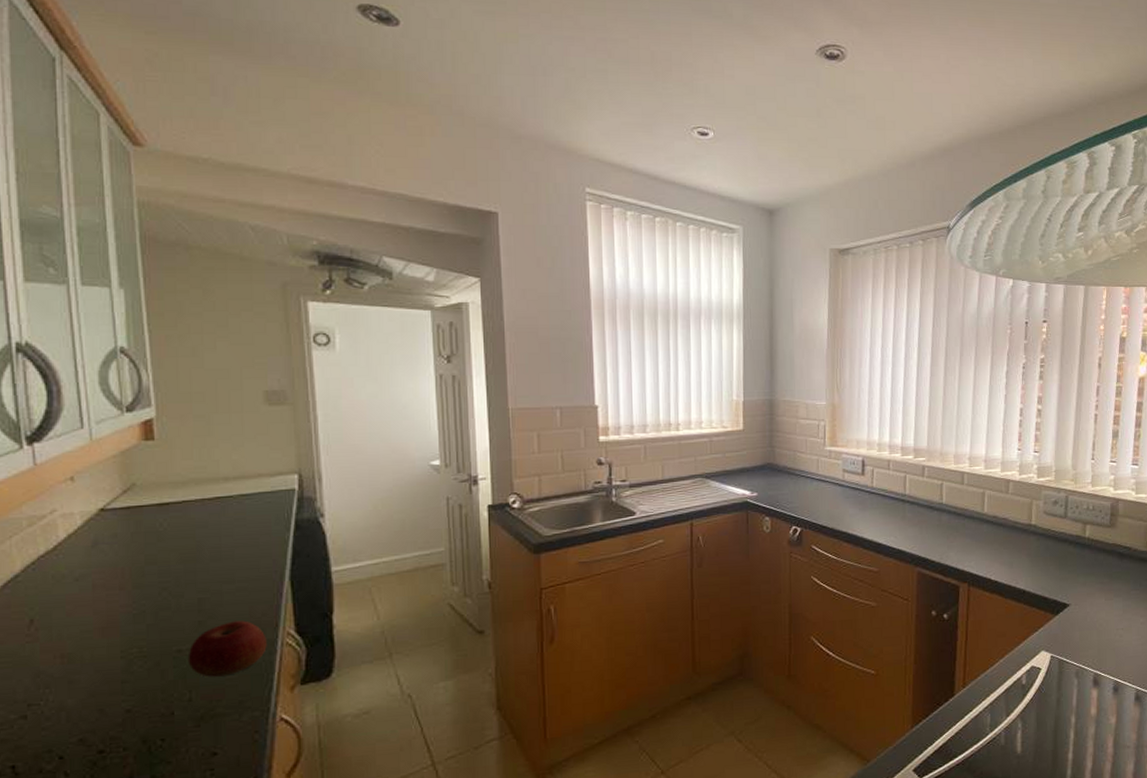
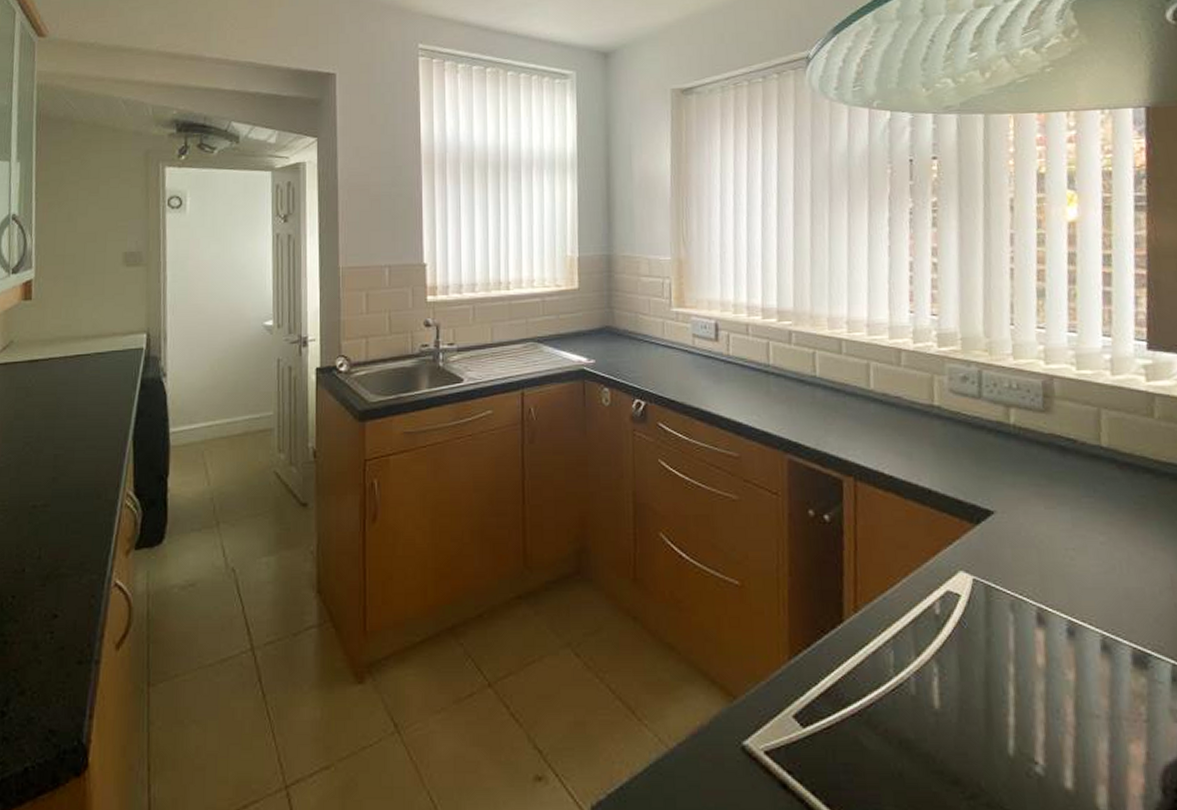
apple: present [187,620,267,677] -> none [40,479,109,535]

